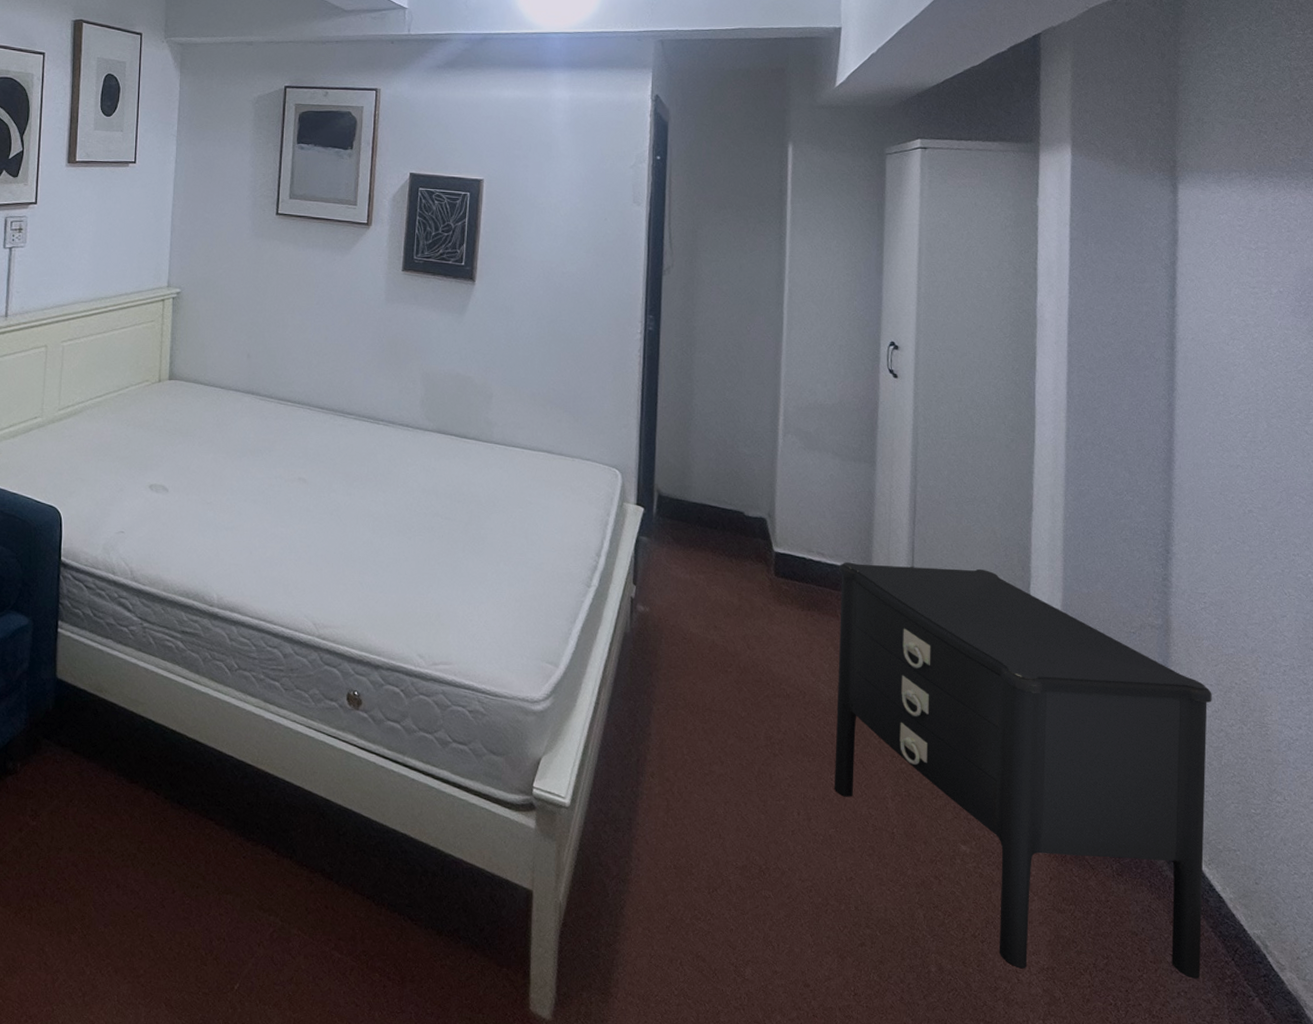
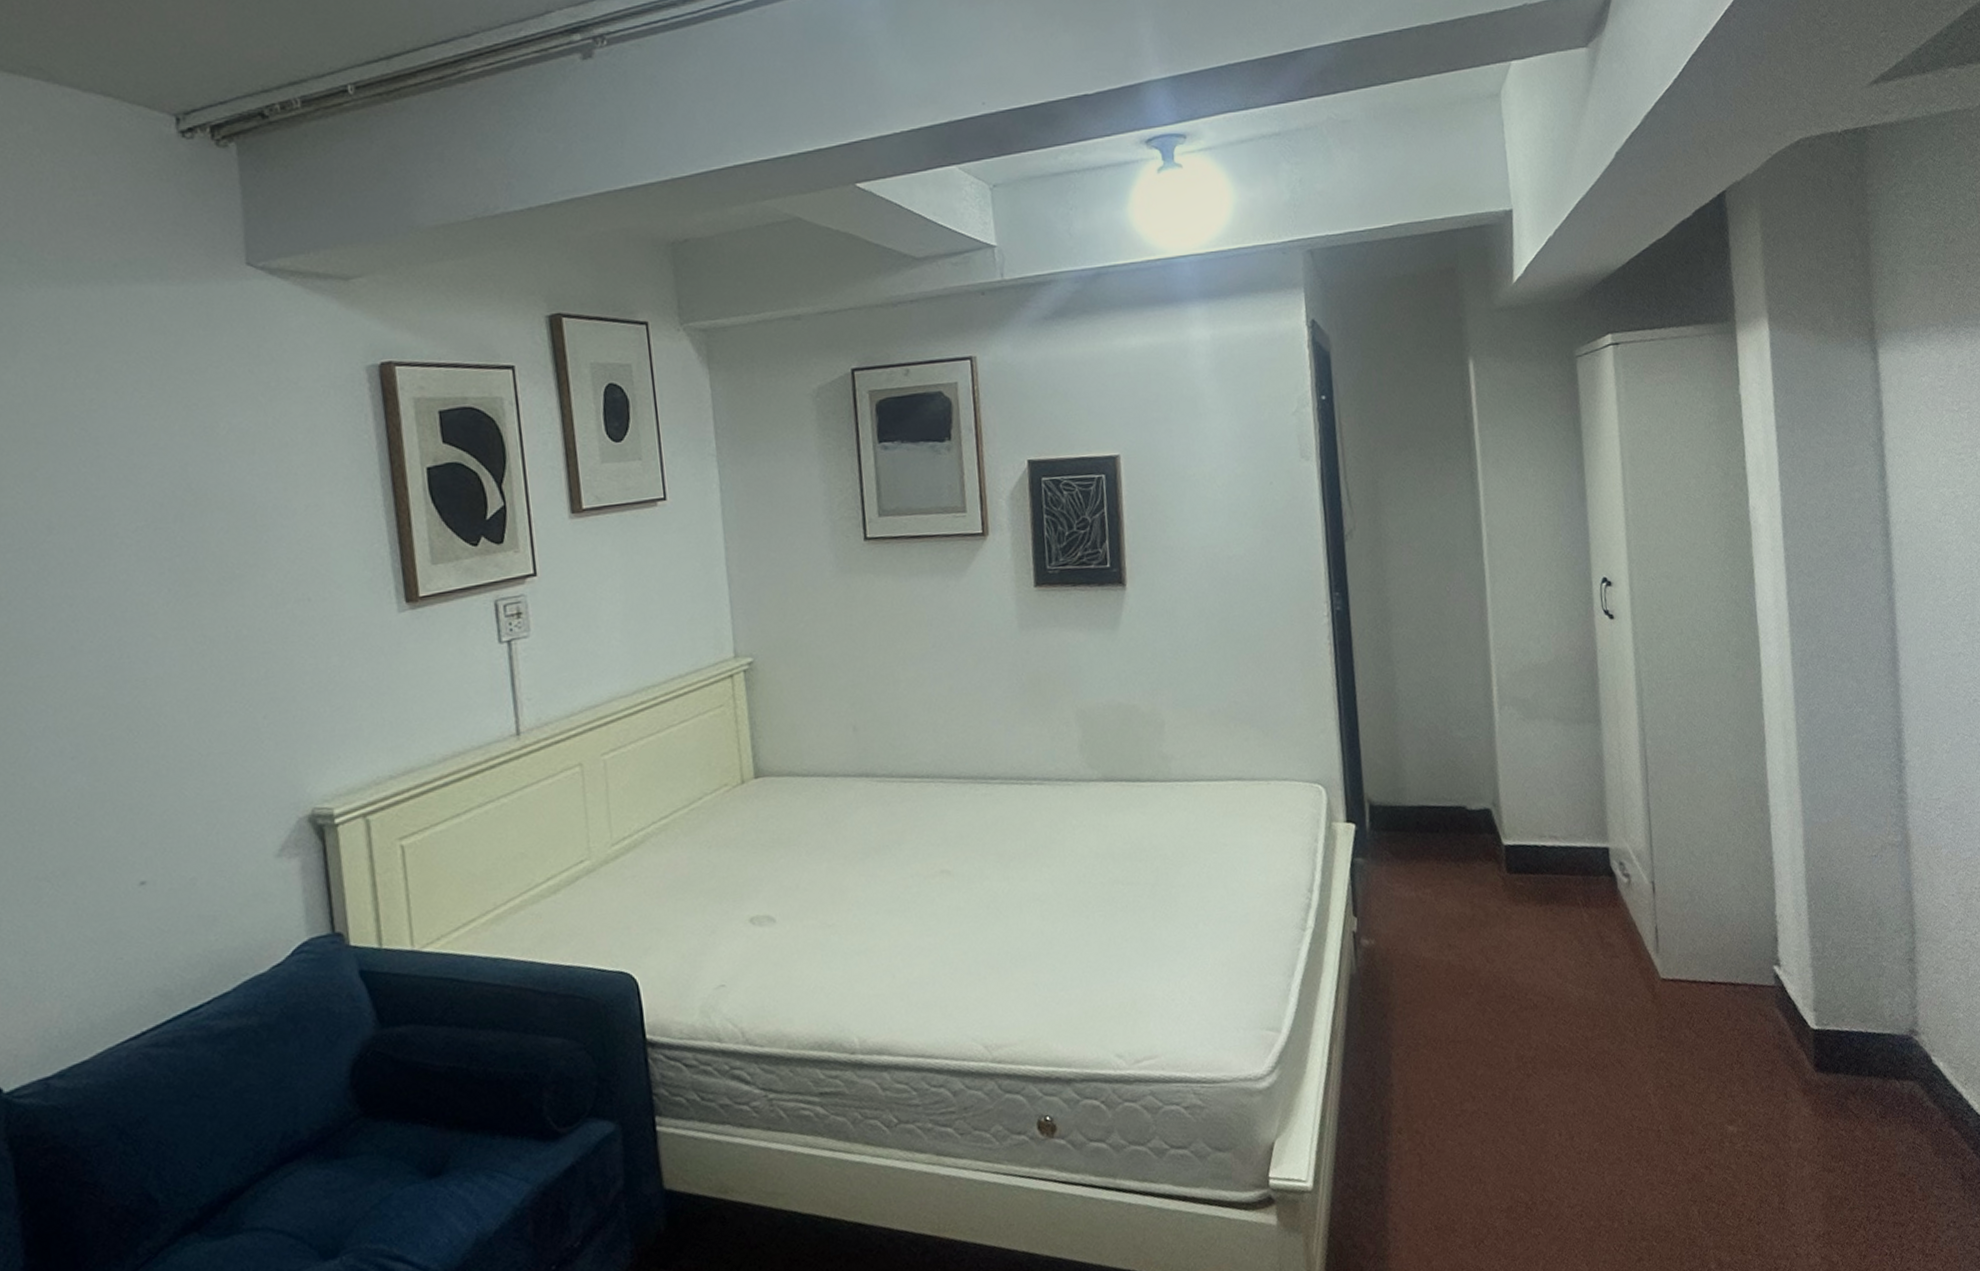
nightstand: present [835,562,1212,979] -> none [1574,818,1966,1242]

